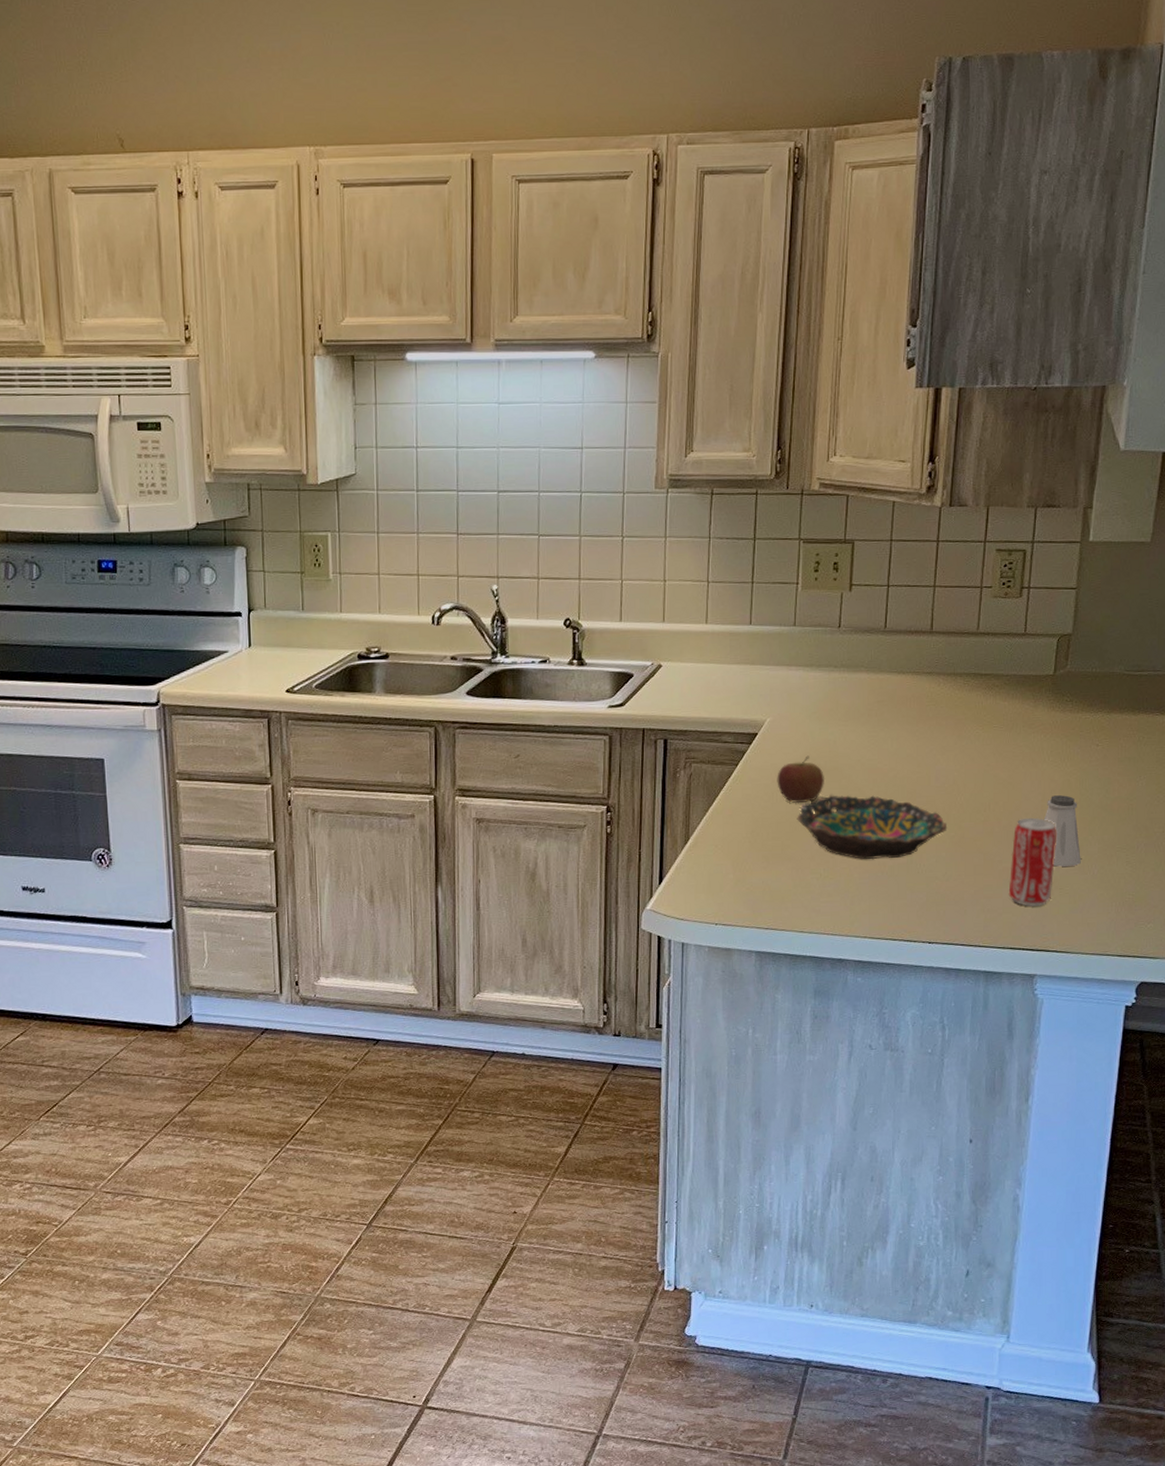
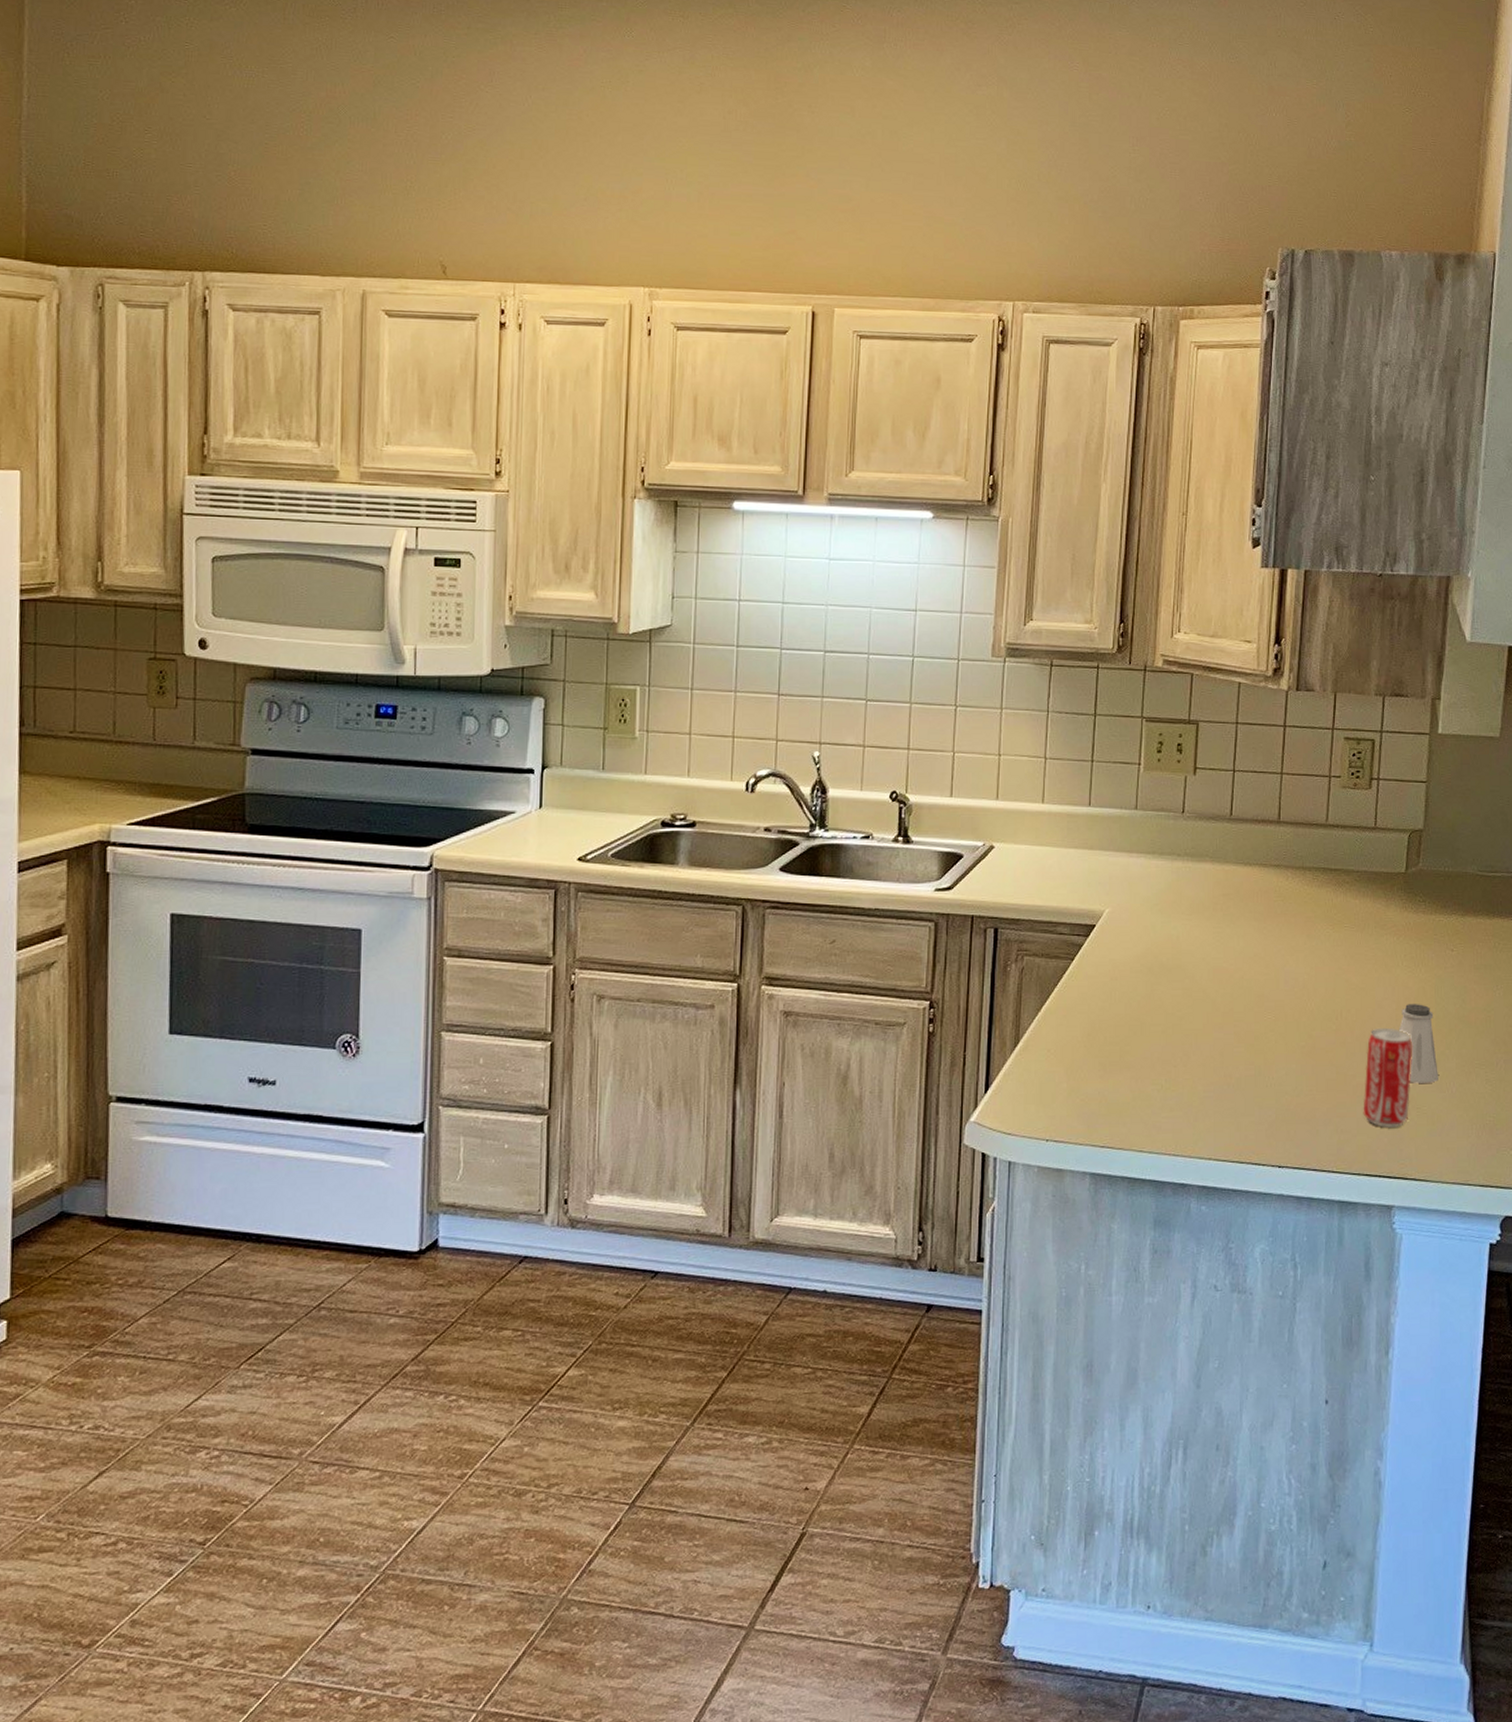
apple: present [777,755,825,804] -> none [1115,951,1168,1005]
bowl: present [797,795,948,860] -> none [1136,996,1298,1071]

